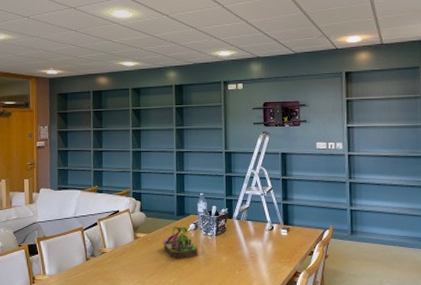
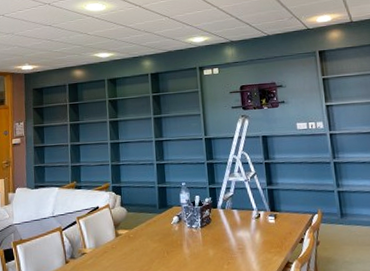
plant: present [163,226,198,259] -> none [145,220,184,256]

